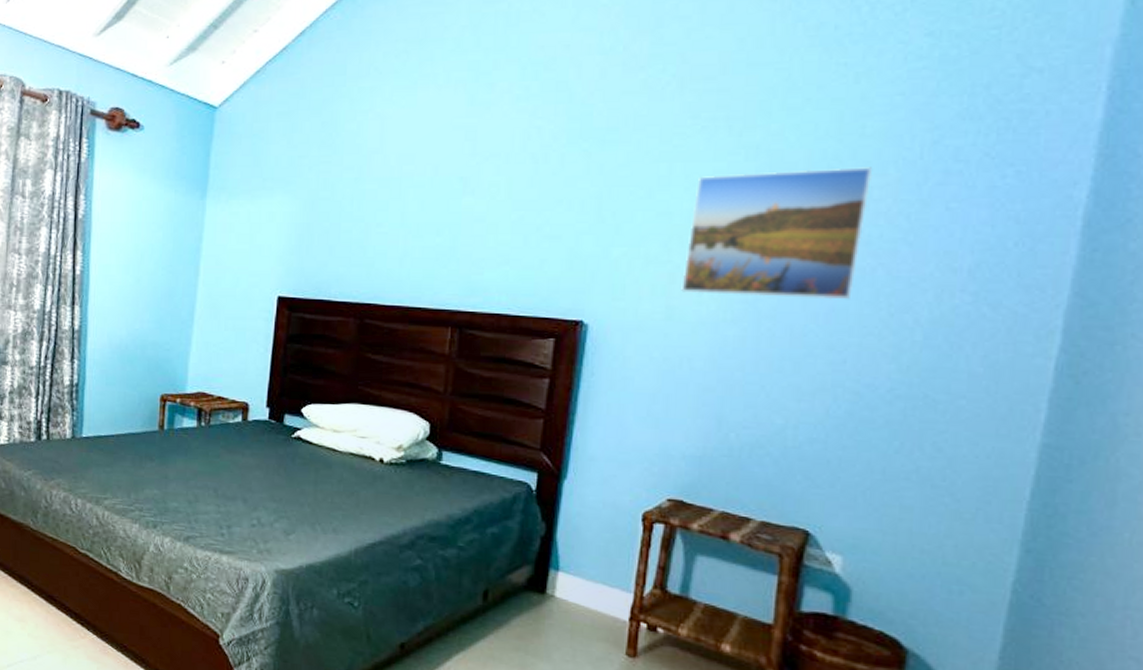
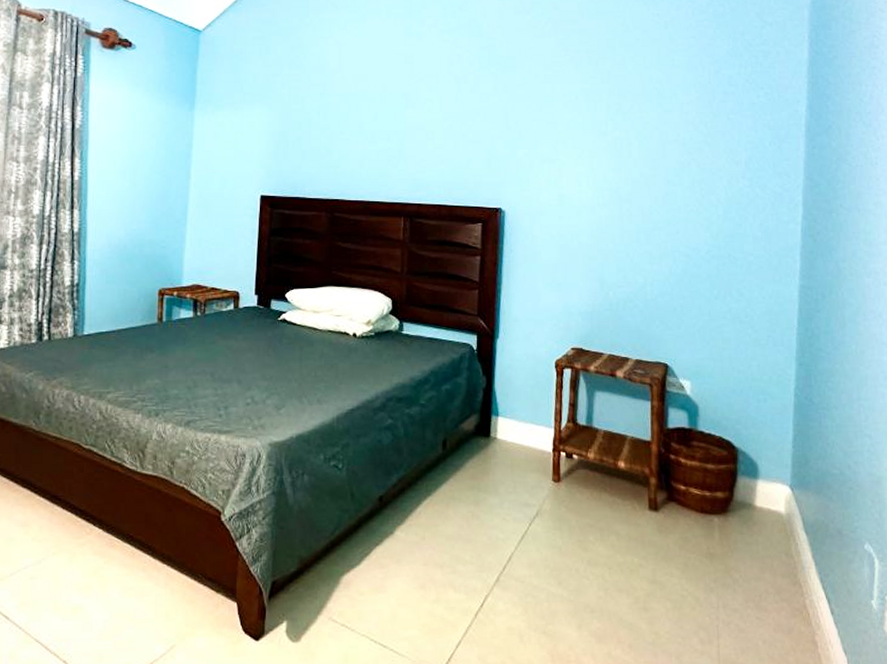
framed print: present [681,167,873,300] -> none [567,89,682,186]

